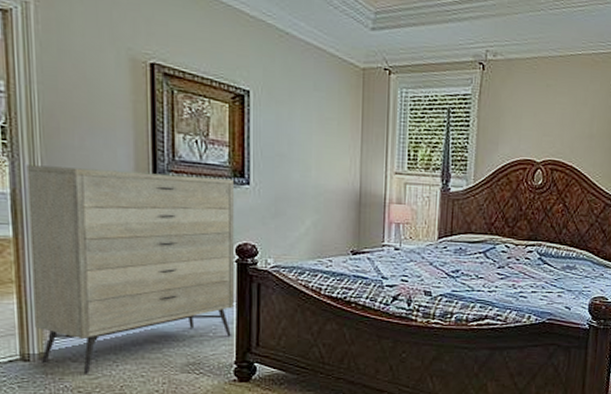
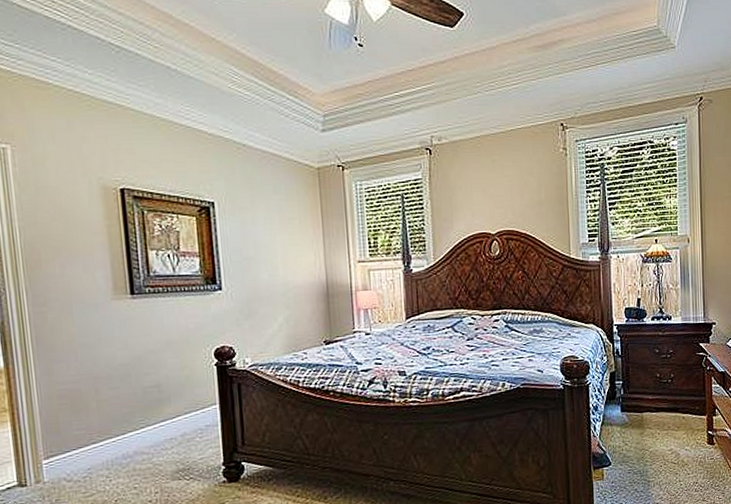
dresser: present [26,165,234,376] -> none [12,286,217,494]

